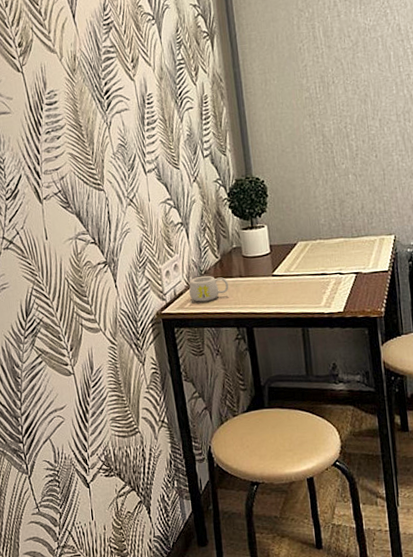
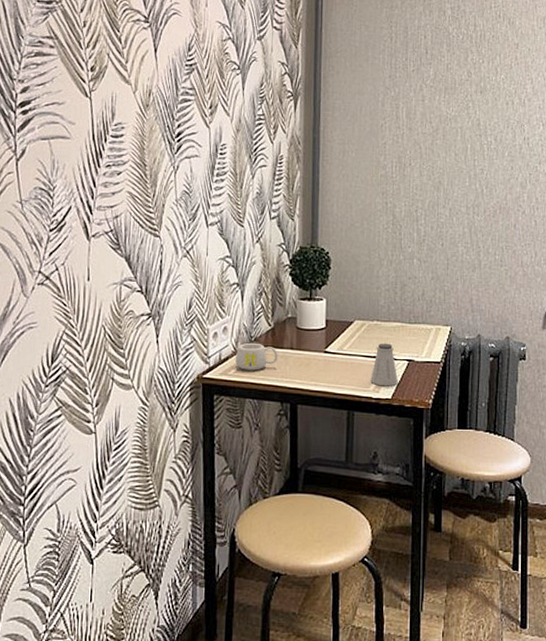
saltshaker: none [320,259,348,301] -> present [371,343,398,386]

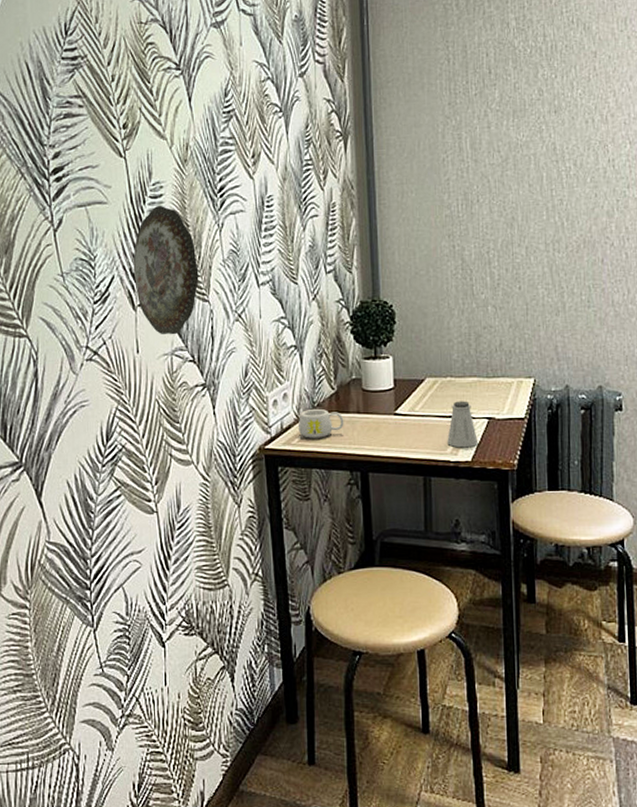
decorative plate: none [90,144,152,266] -> present [133,205,199,335]

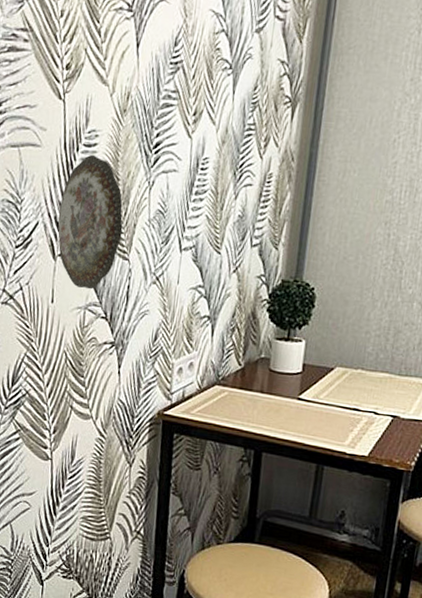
mug: present [299,408,344,438] -> none [199,381,246,412]
saltshaker: present [447,401,478,448] -> none [346,394,379,443]

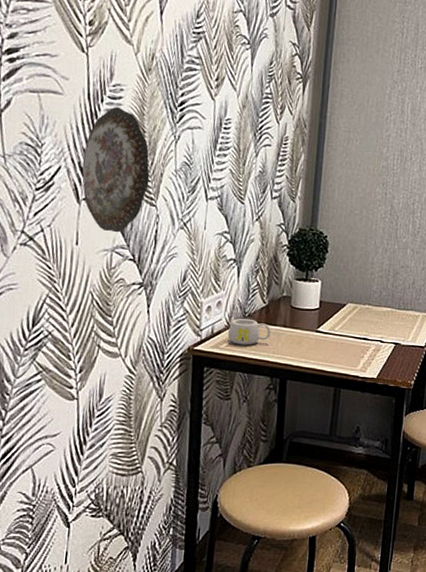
mug: none [199,381,246,412] -> present [228,318,271,345]

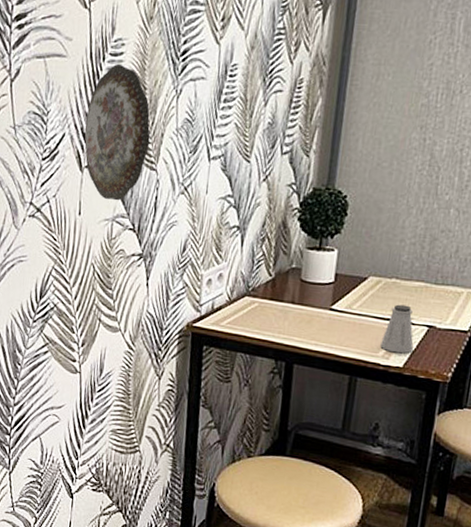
mug: present [228,318,271,345] -> none [229,292,277,323]
saltshaker: none [358,326,384,367] -> present [380,304,414,354]

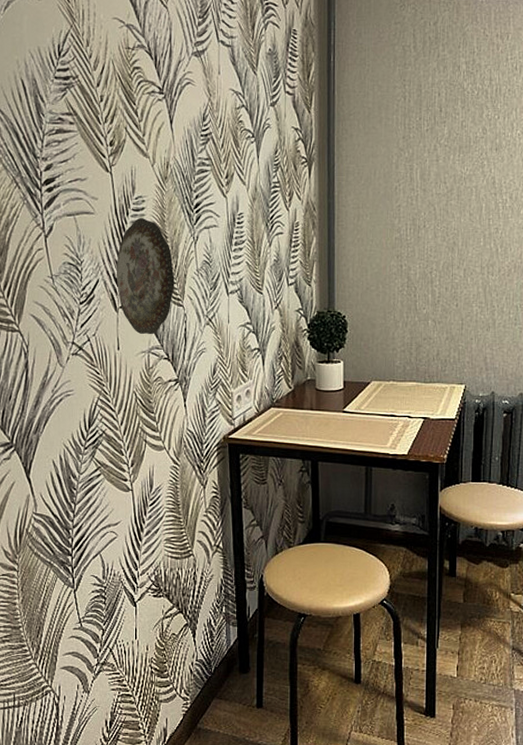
saltshaker: present [380,304,414,354] -> none [387,402,414,443]

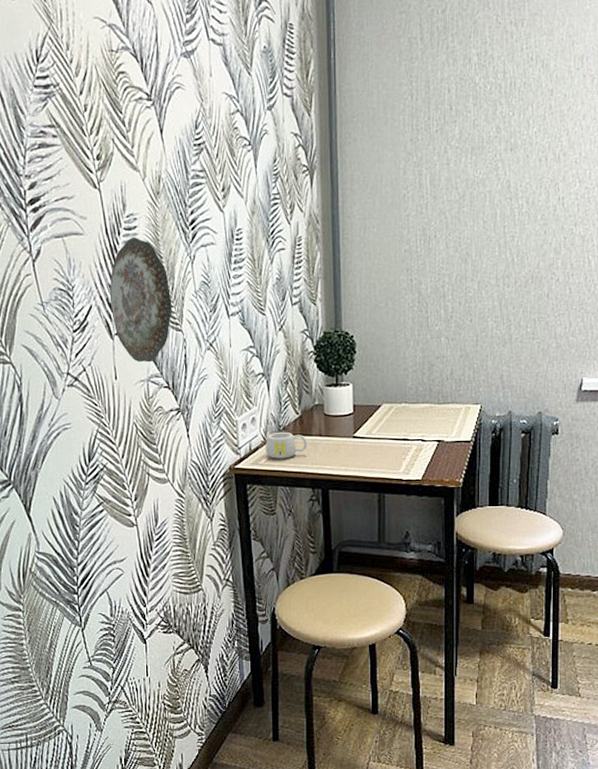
mug: none [259,404,299,430] -> present [266,431,307,459]

